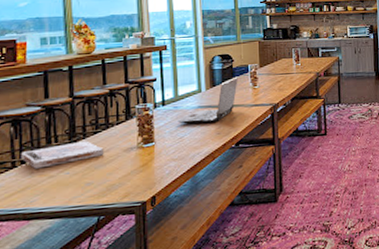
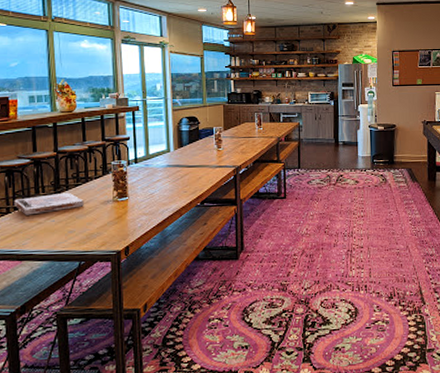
laptop computer: present [178,76,238,124] -> none [149,138,204,181]

